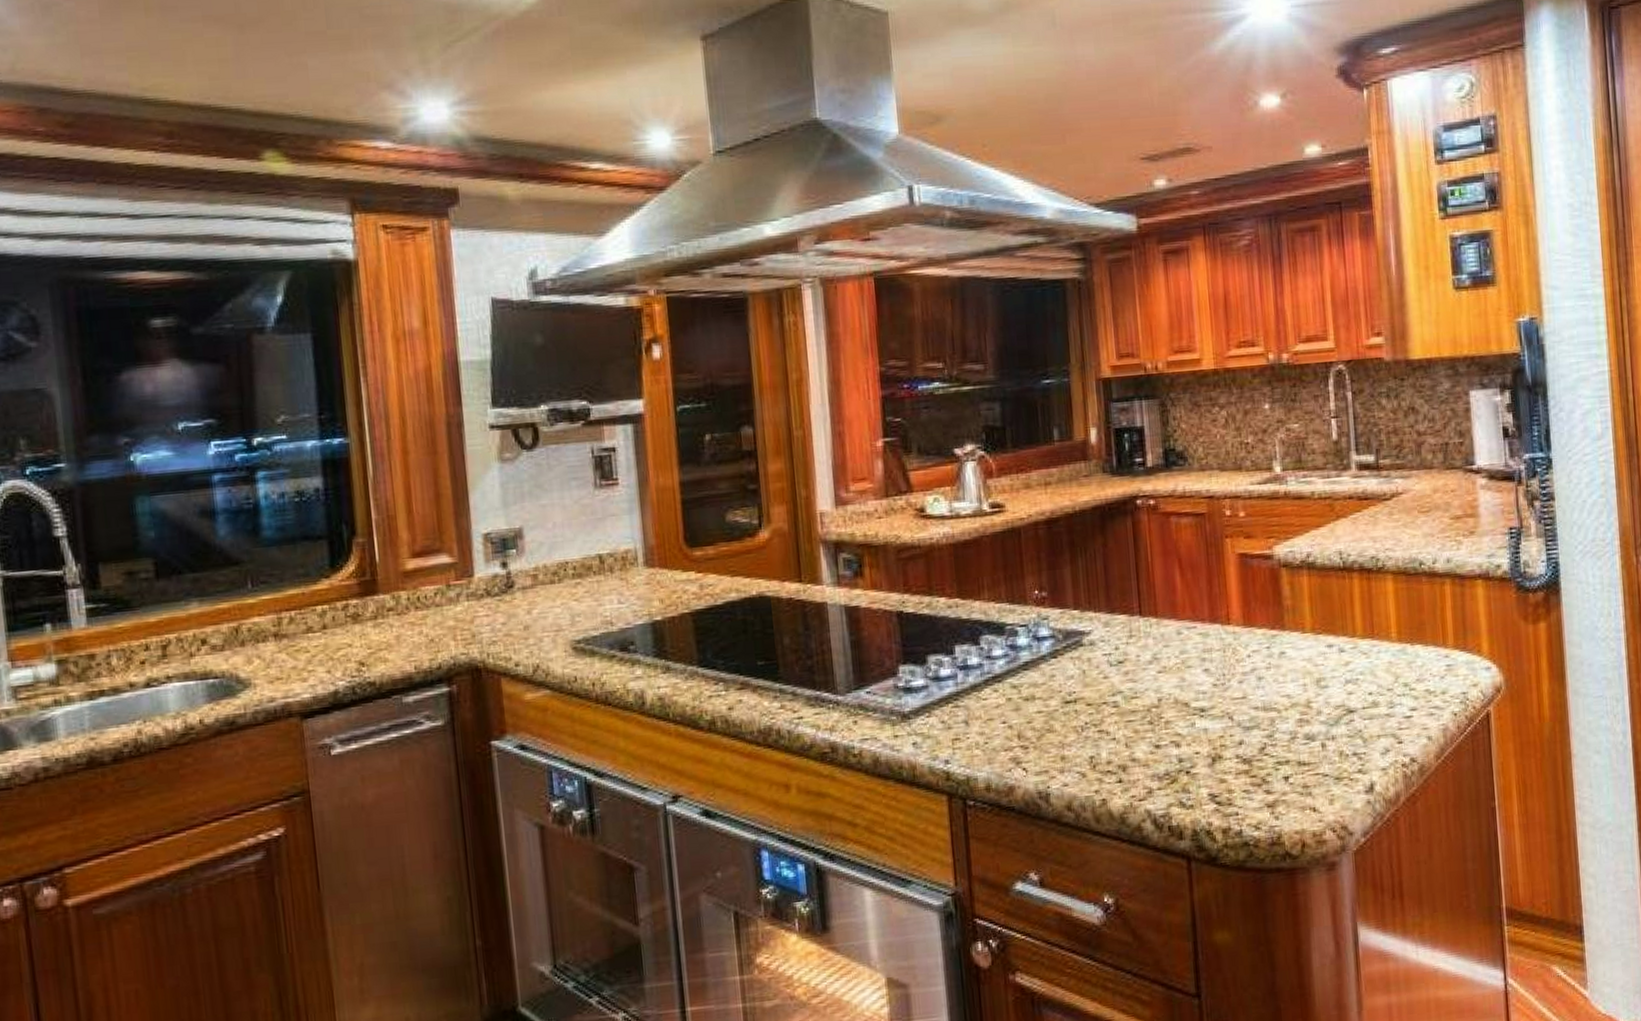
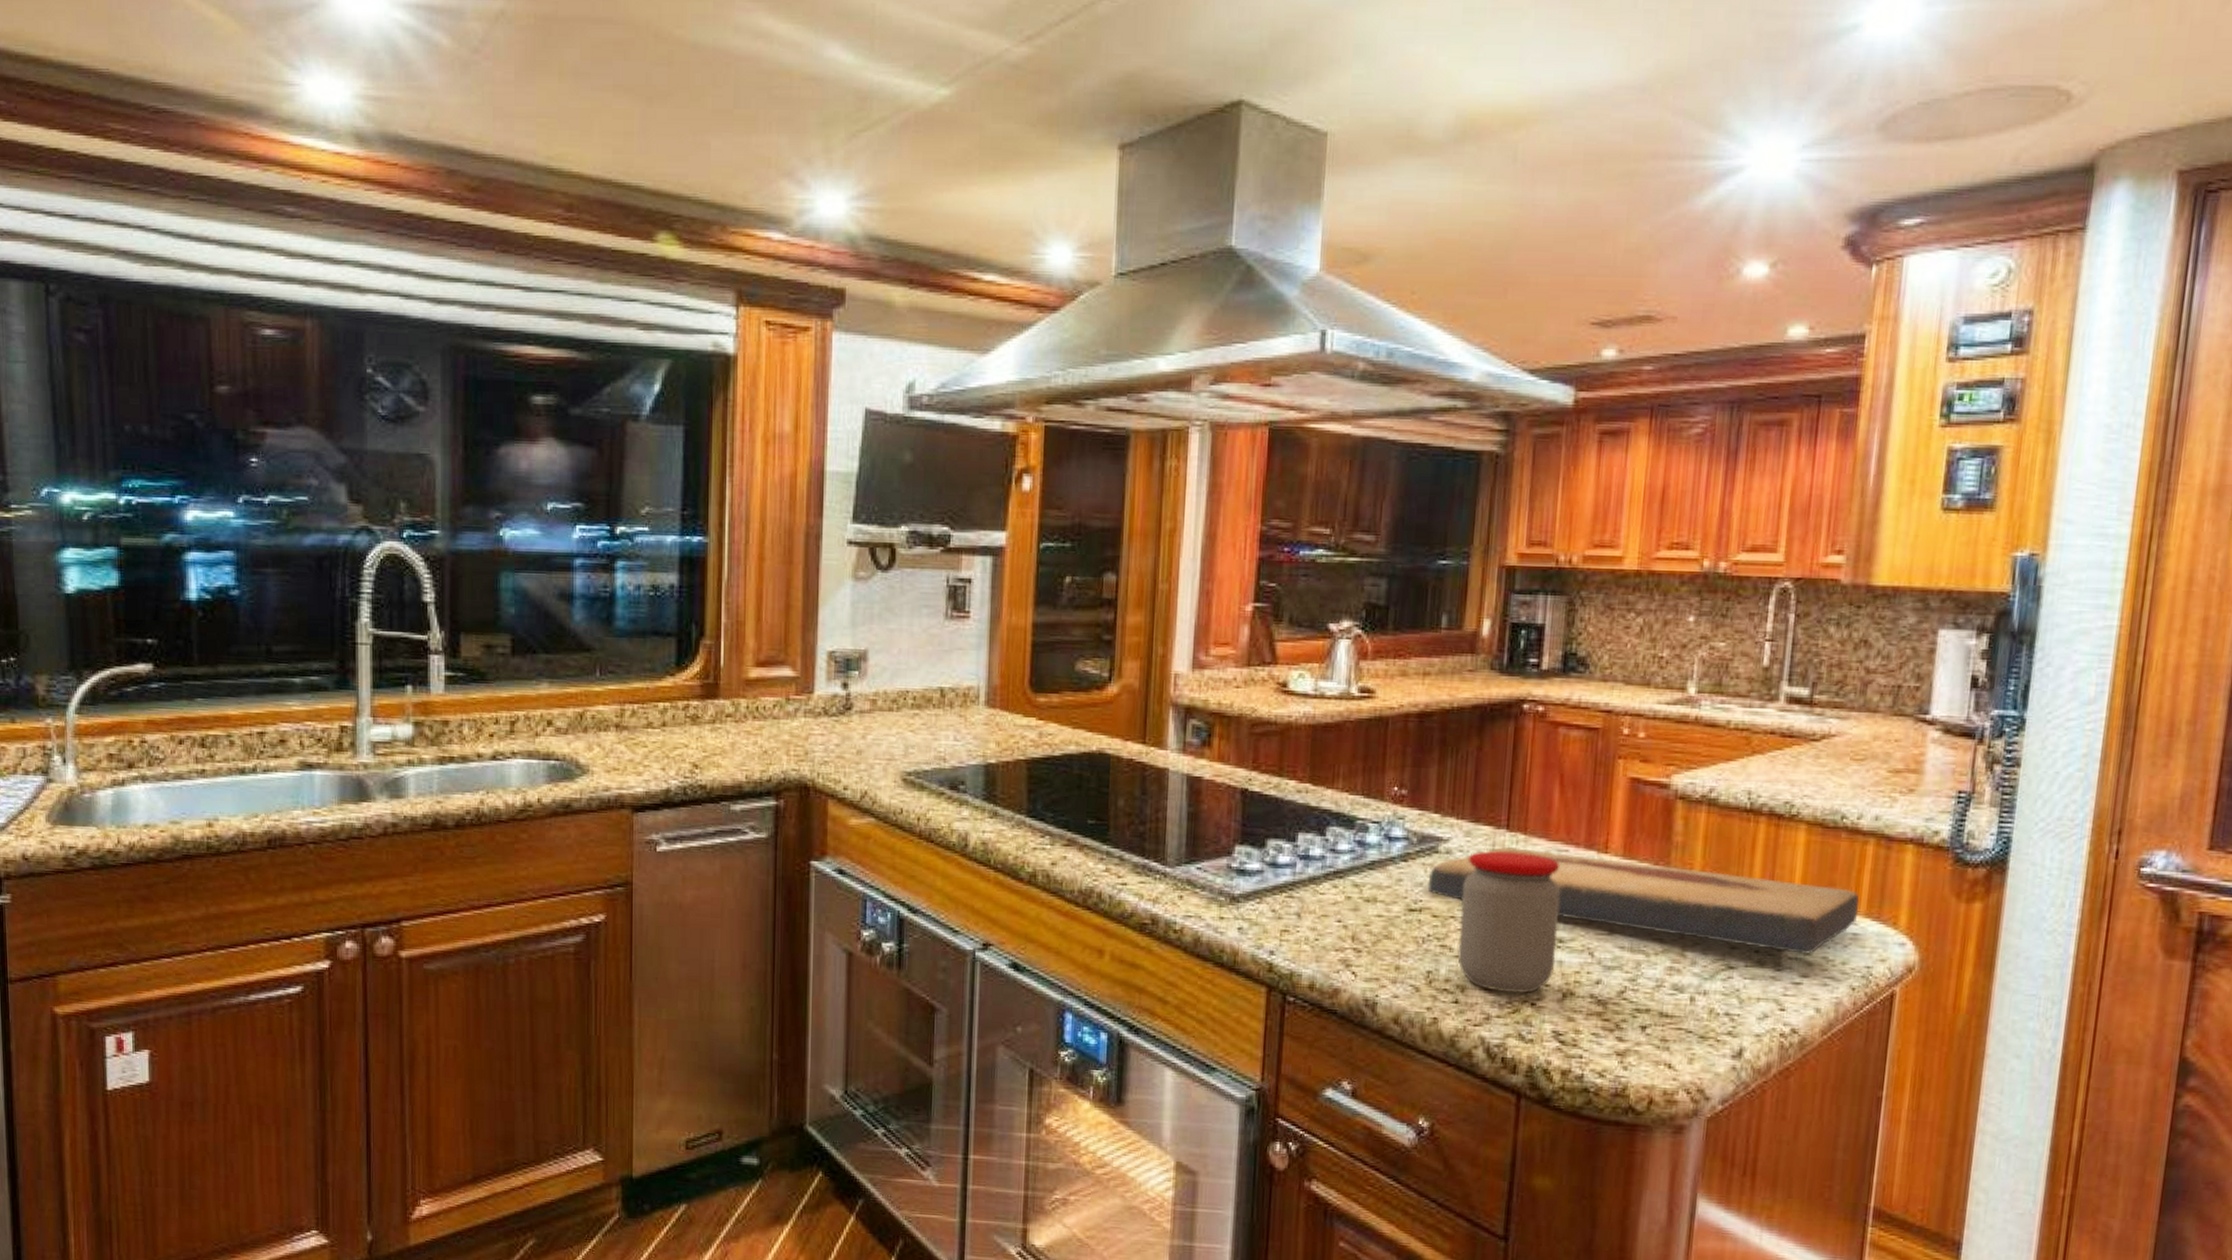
fish fossil: none [1077,626,1447,691] -> present [1427,847,1859,955]
jar: none [1109,634,1202,766] -> present [1457,851,1561,994]

